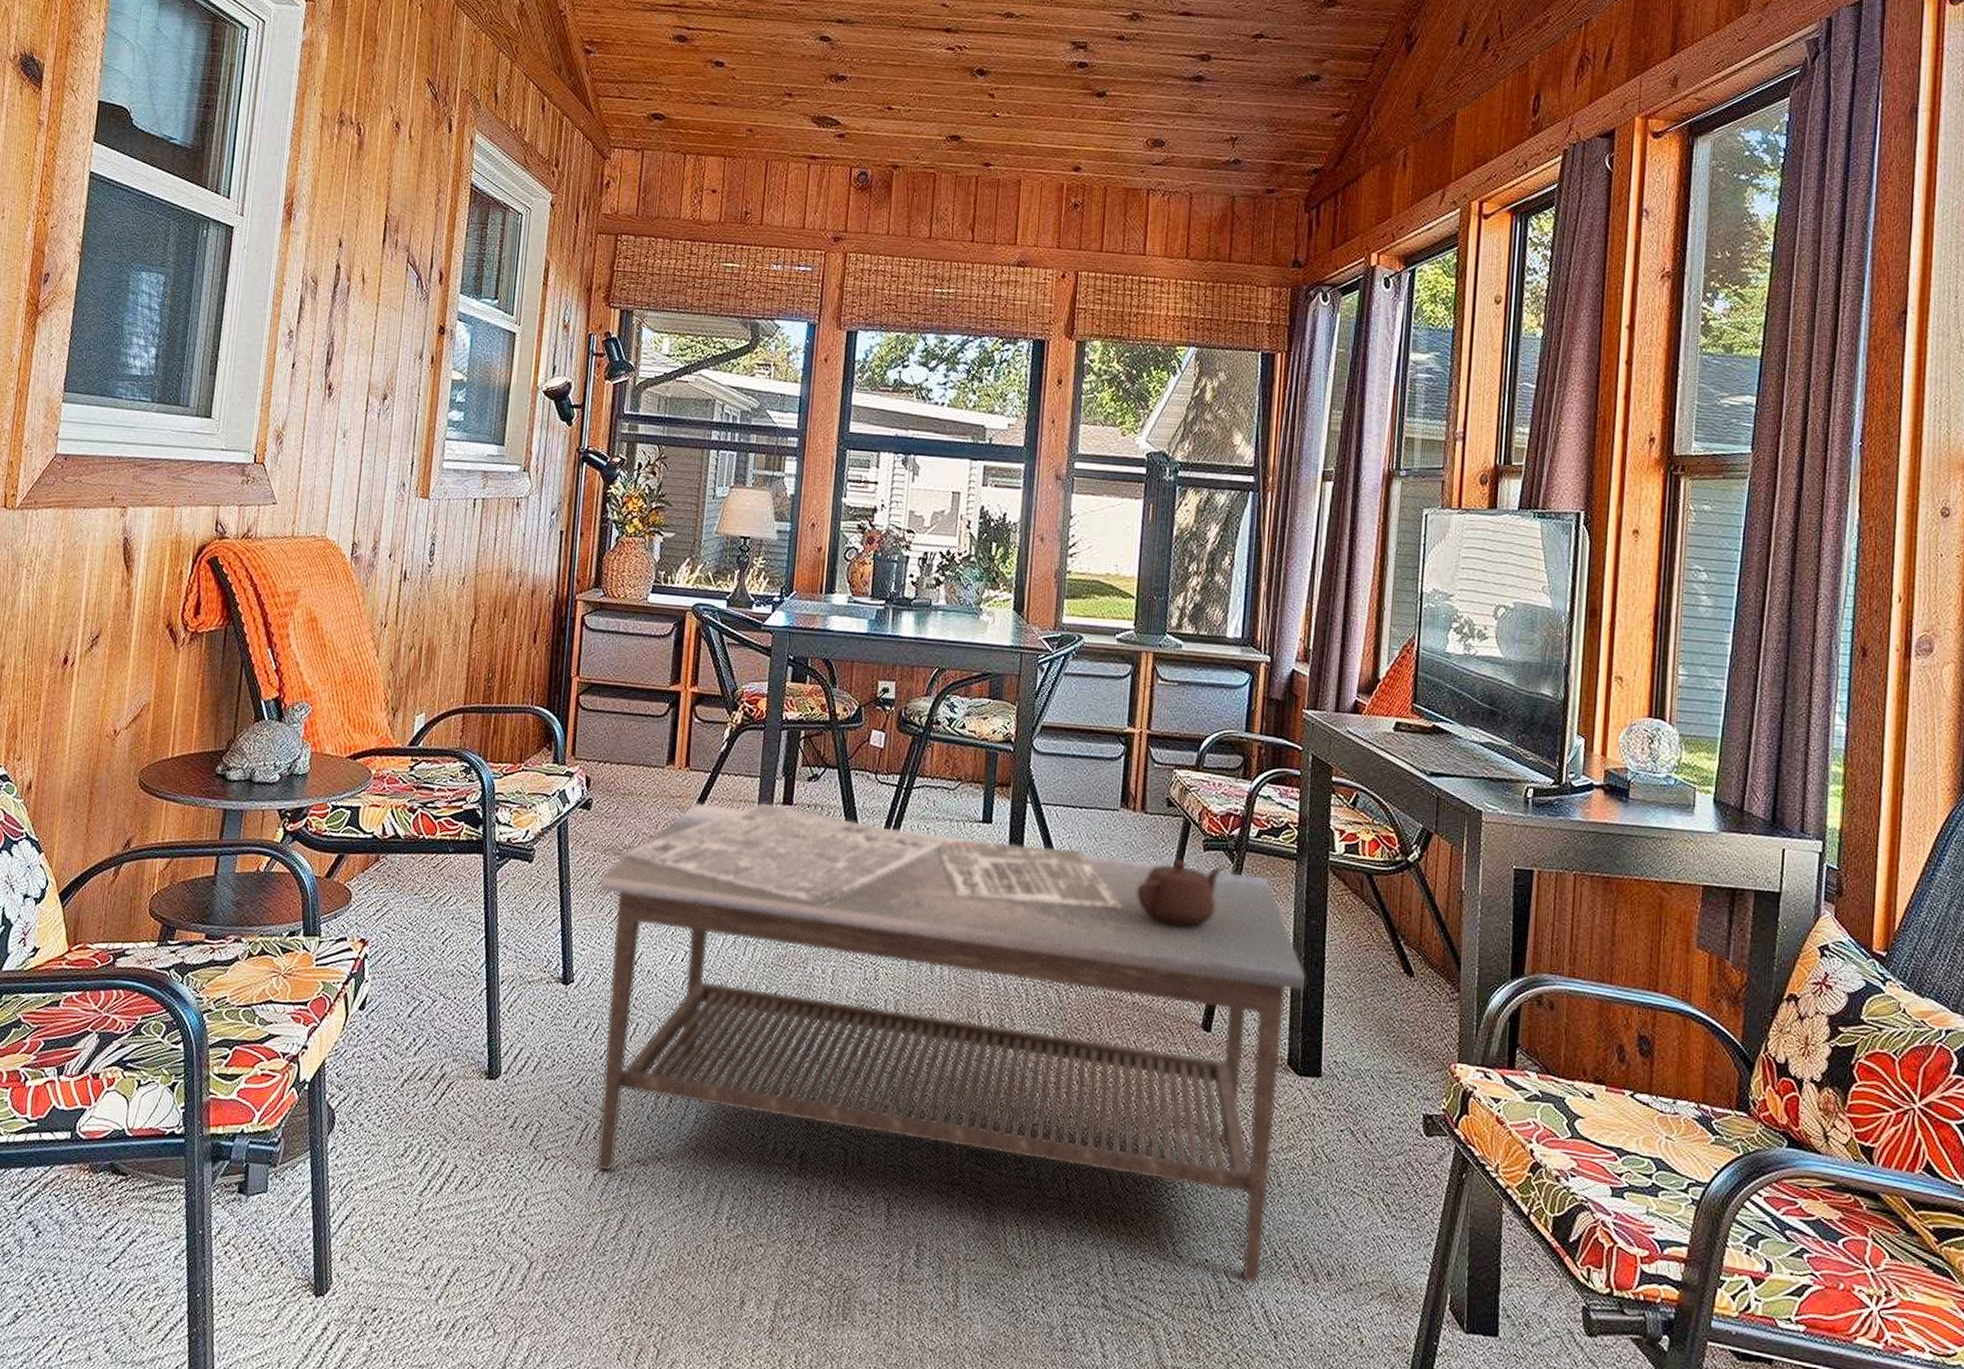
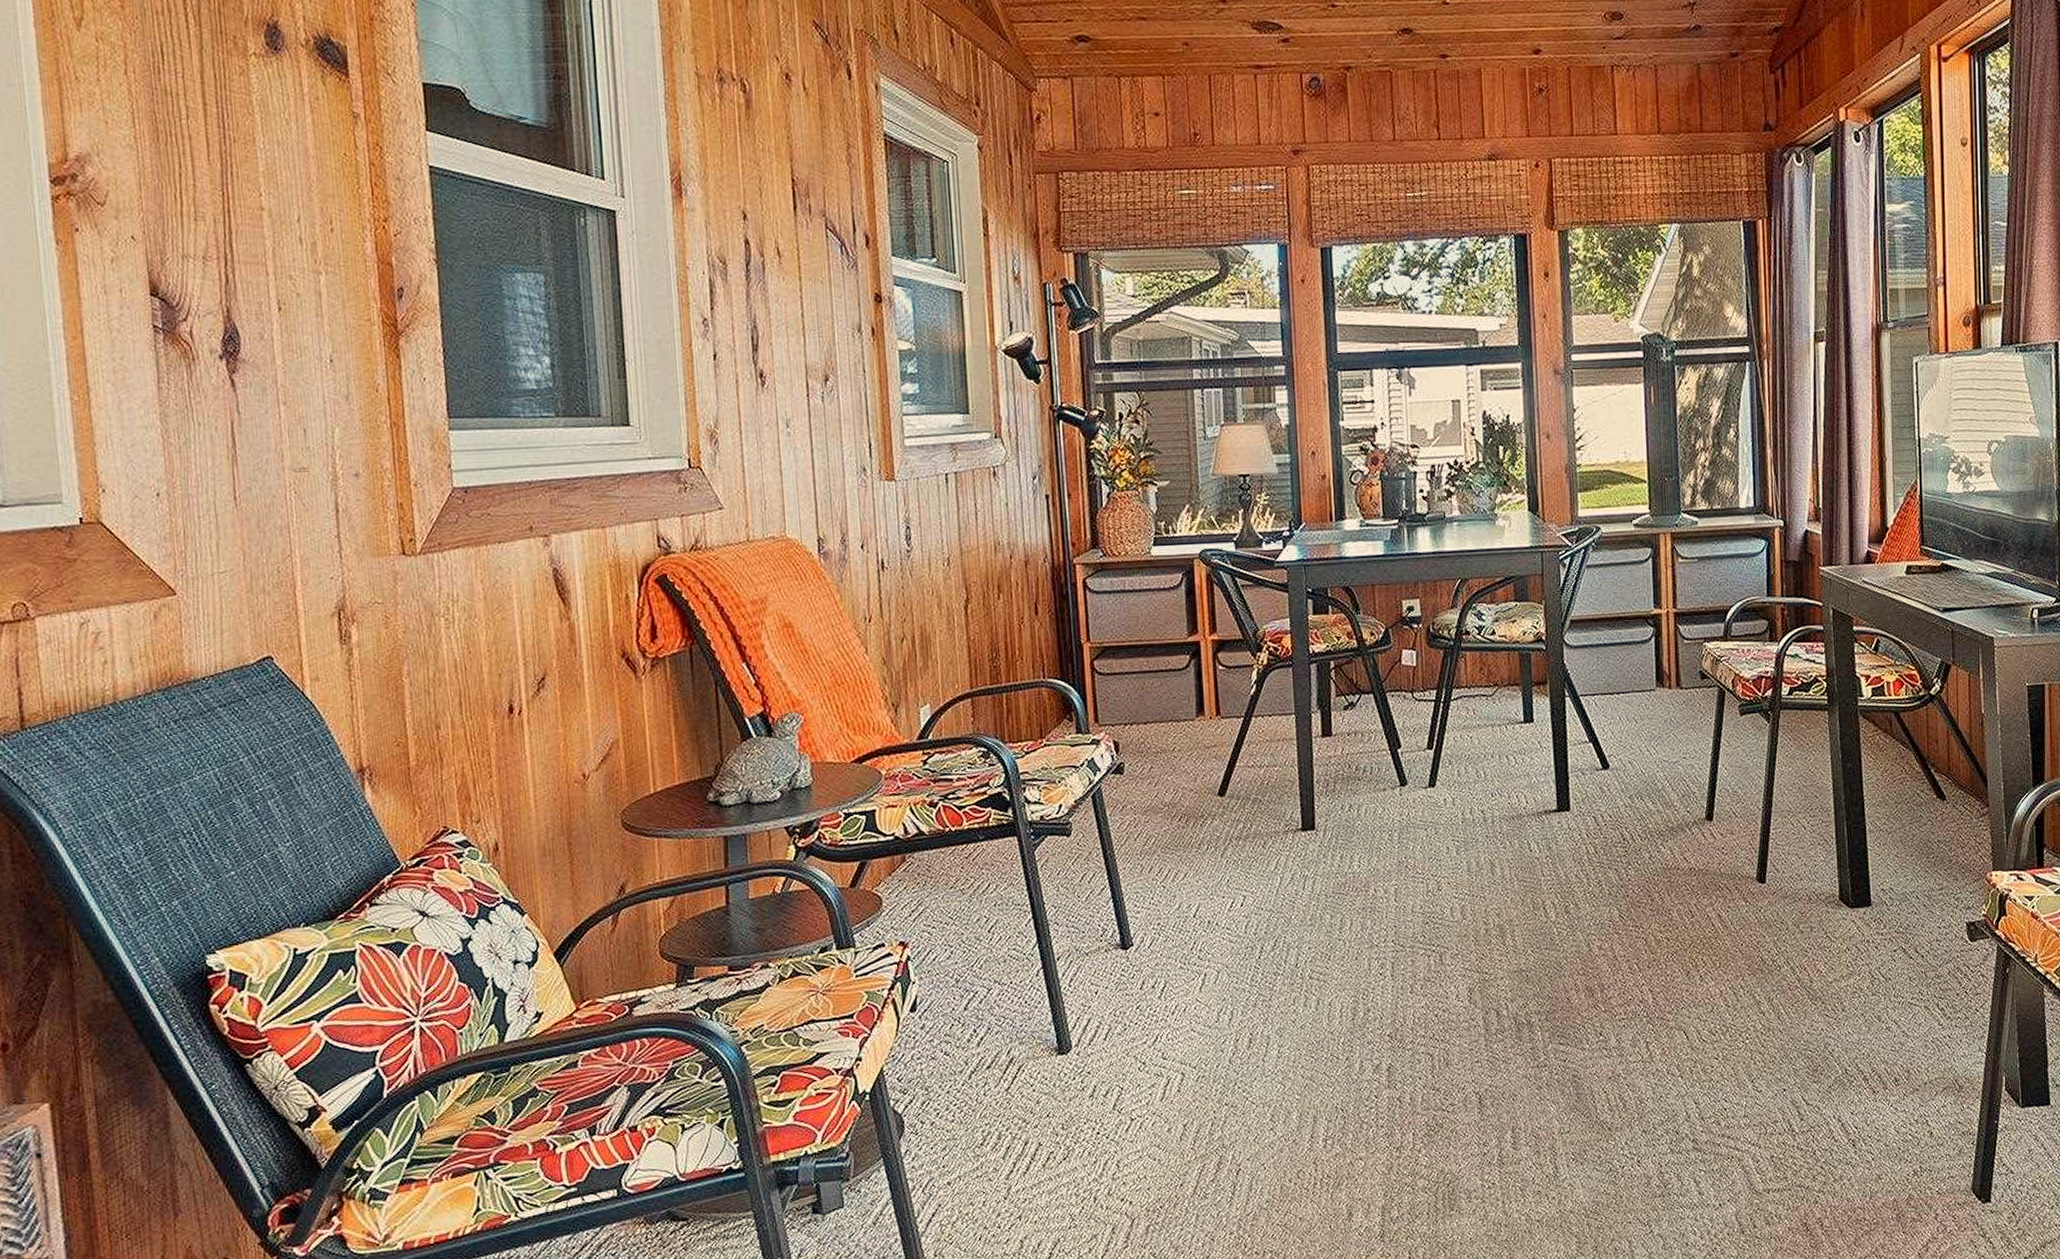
coffee table: present [597,802,1306,1283] -> none [1144,728,1848,1120]

